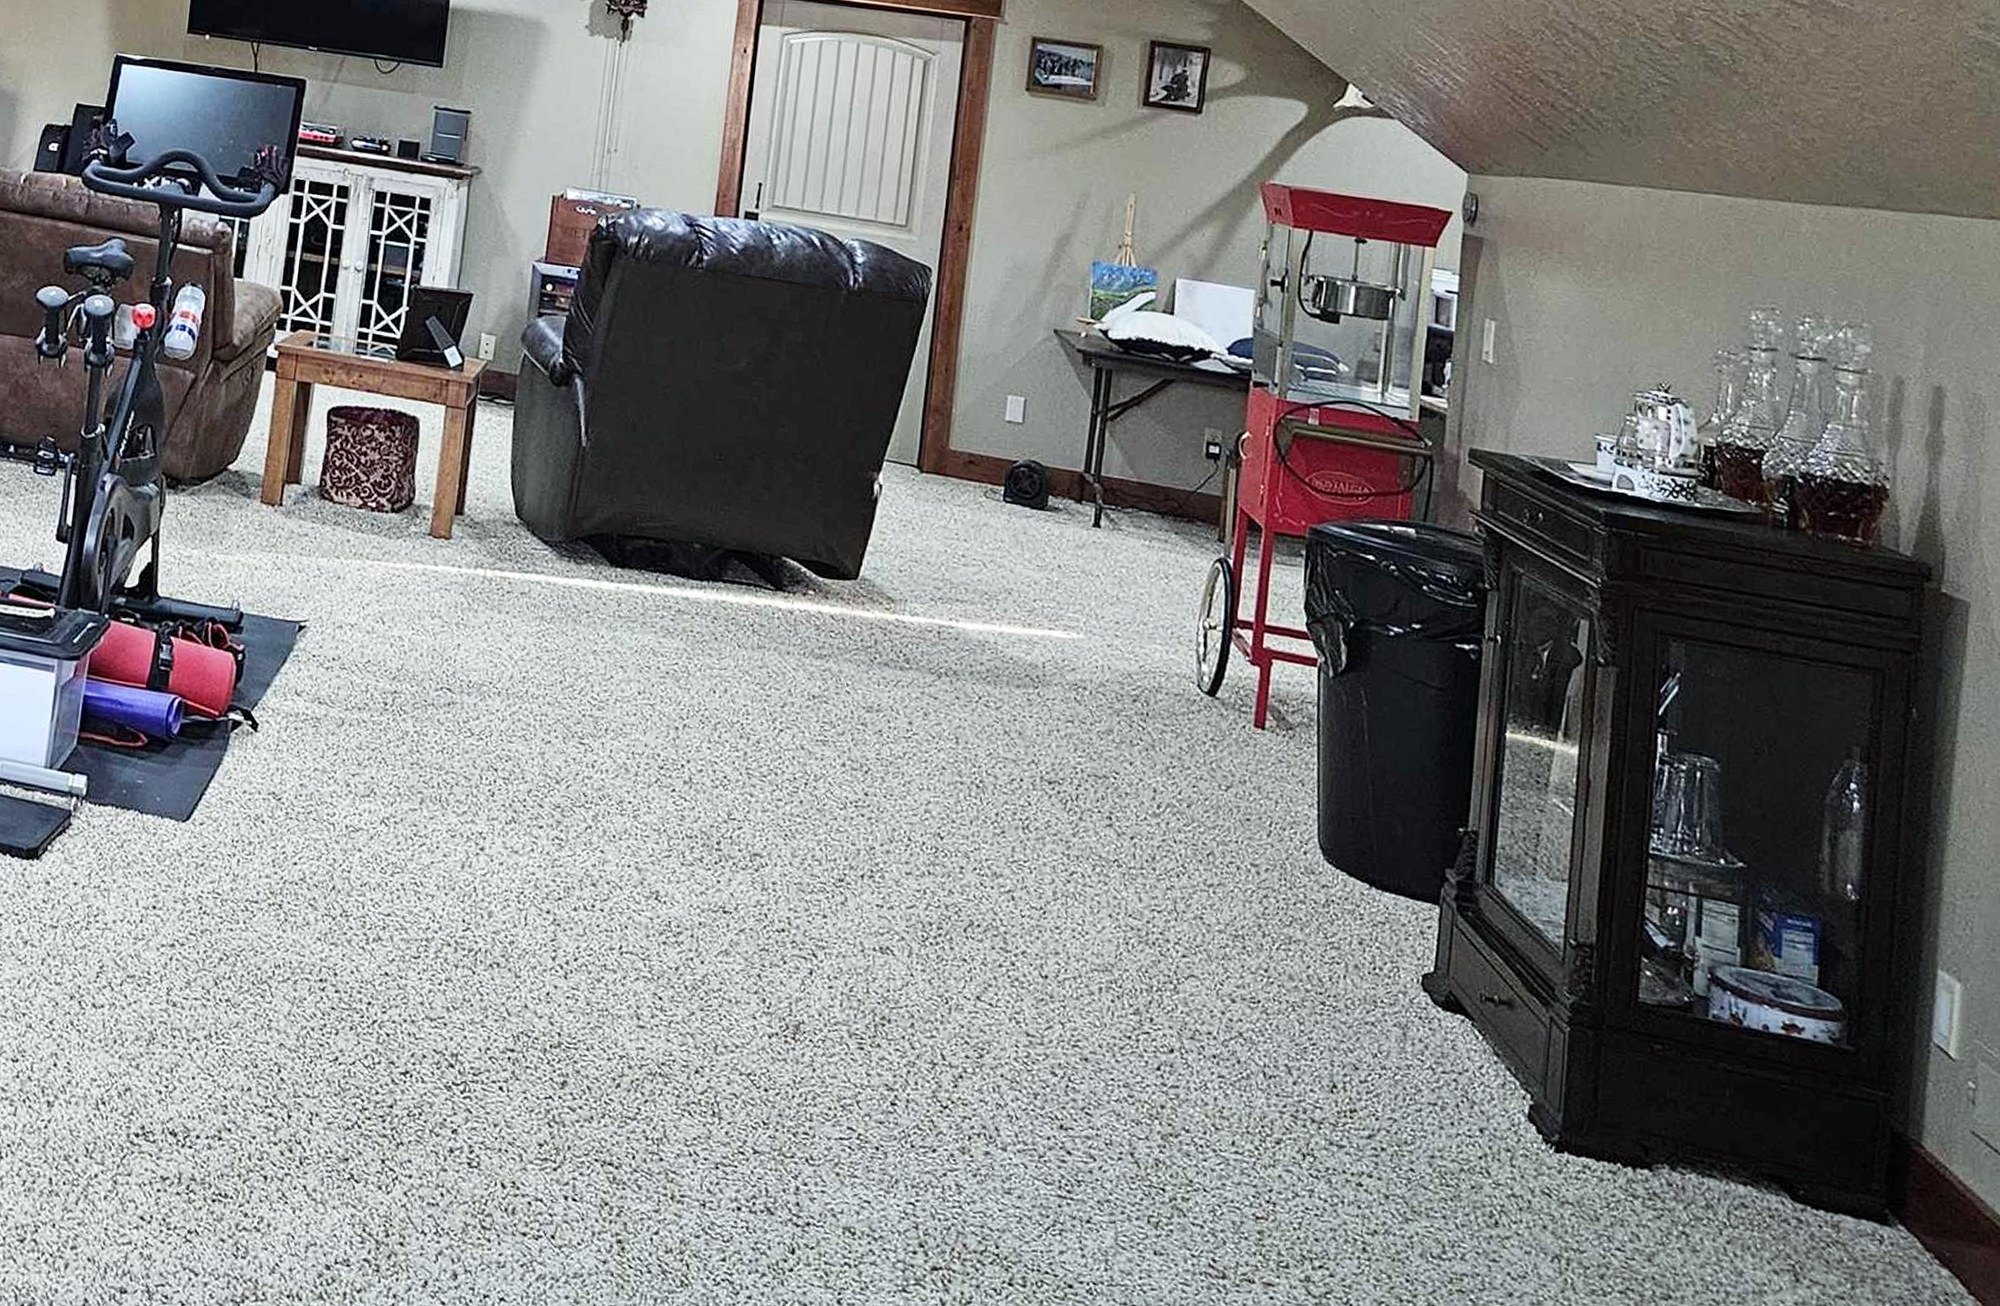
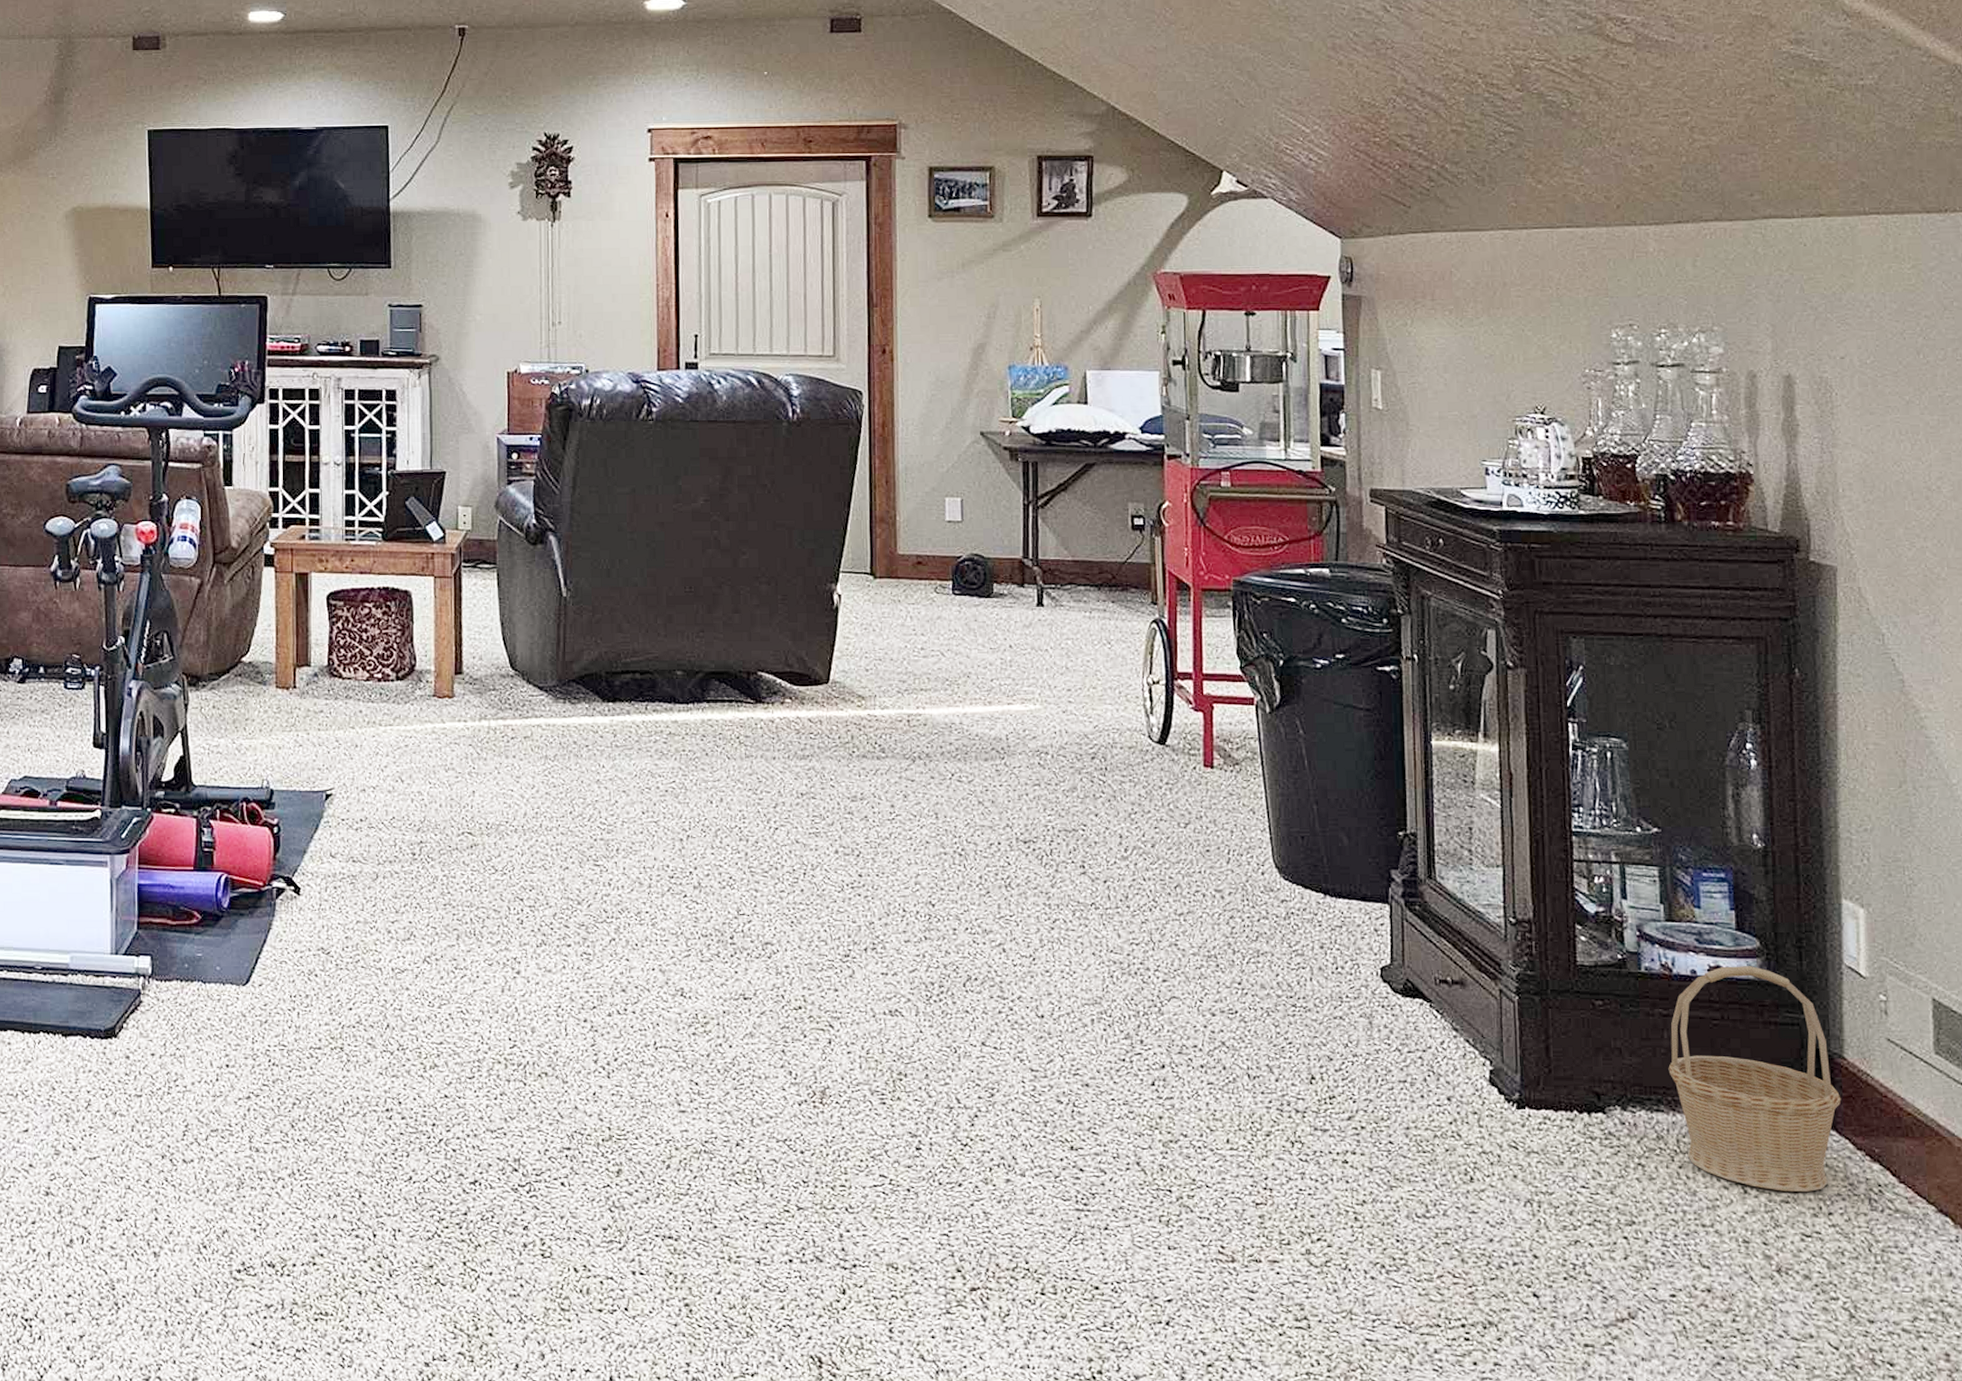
basket: none [1726,1026,1914,1290] -> present [1668,966,1842,1192]

